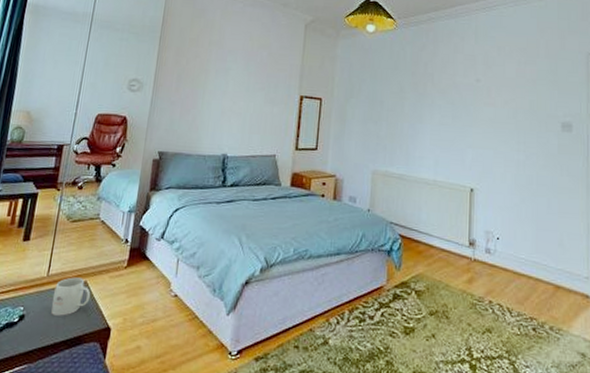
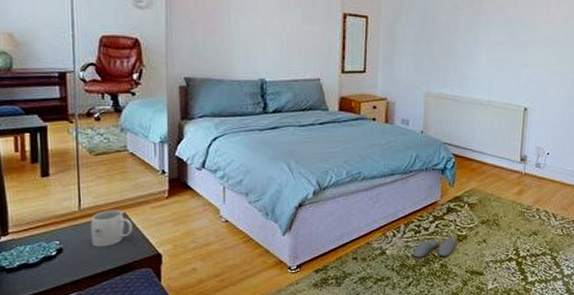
slippers: none [356,328,403,352] -> present [412,236,457,258]

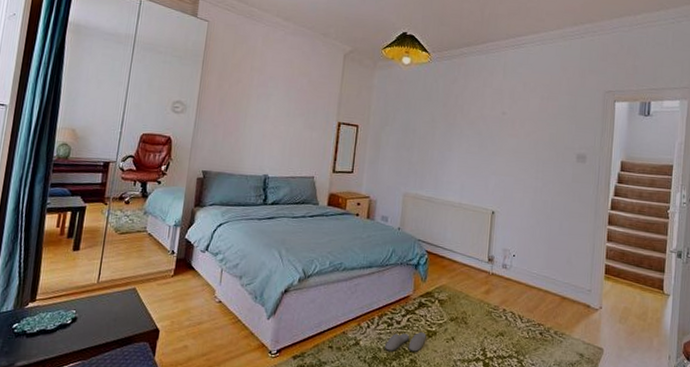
mug: present [90,210,133,247] -> none [102,284,140,319]

